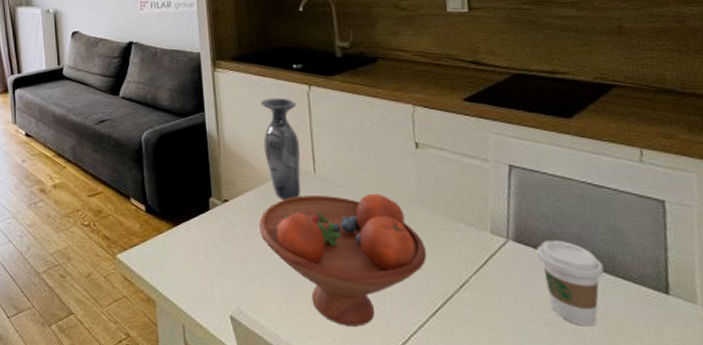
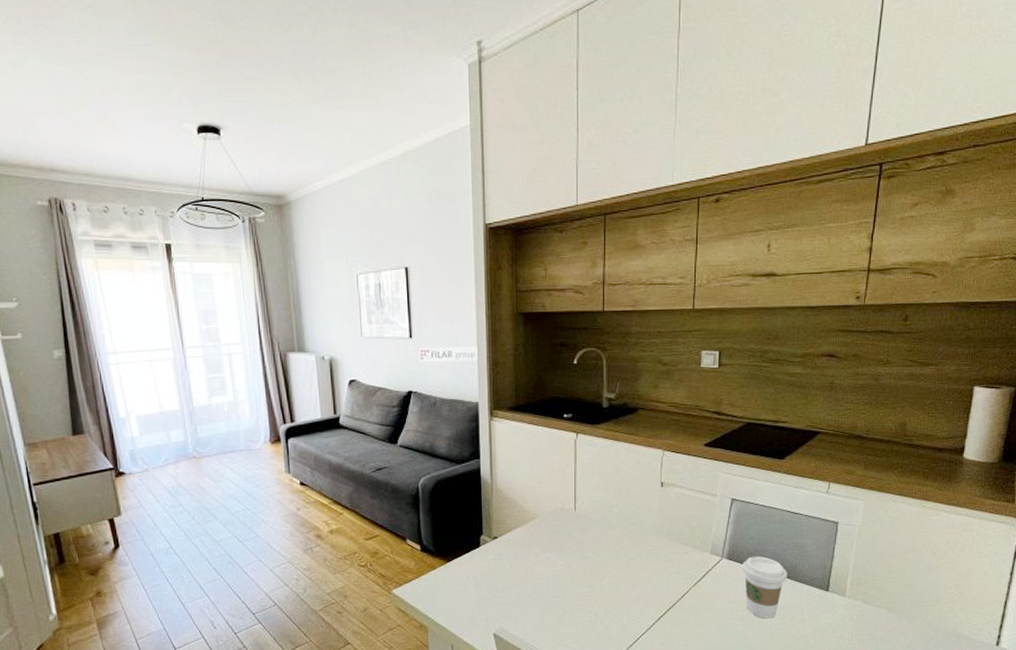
fruit bowl: present [259,193,427,327] -> none [524,526,660,634]
vase: present [261,97,301,200] -> none [532,444,565,535]

